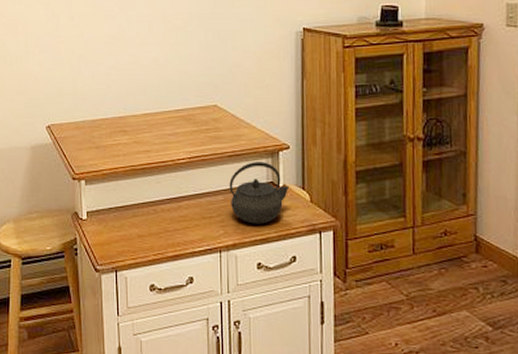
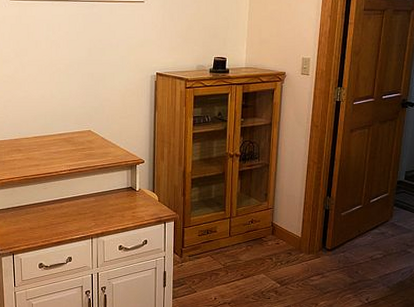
kettle: present [229,162,290,224] -> none [99,172,144,218]

